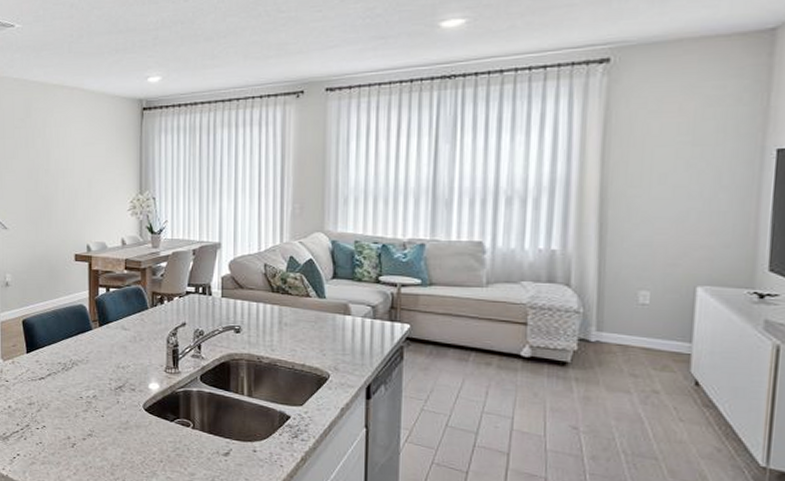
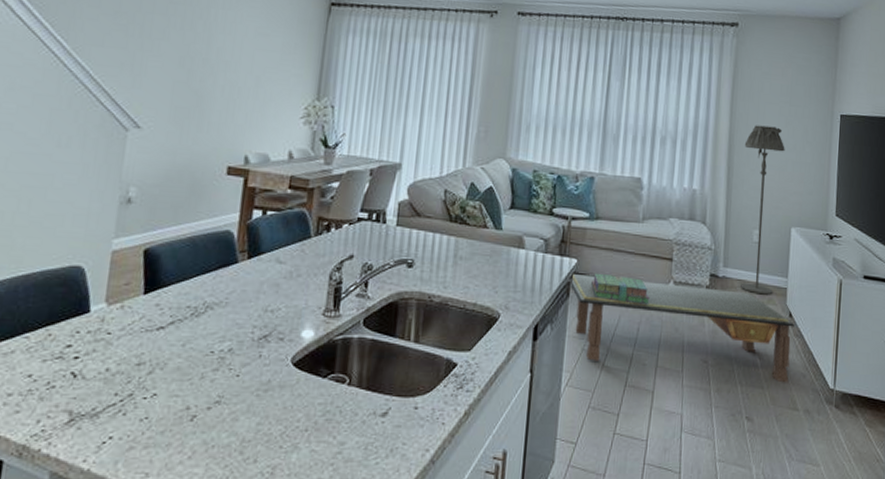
coffee table: none [403,337,703,455] -> present [569,273,795,382]
stack of books: none [428,337,500,369] -> present [591,273,650,305]
floor lamp: none [622,173,686,361] -> present [740,125,785,295]

